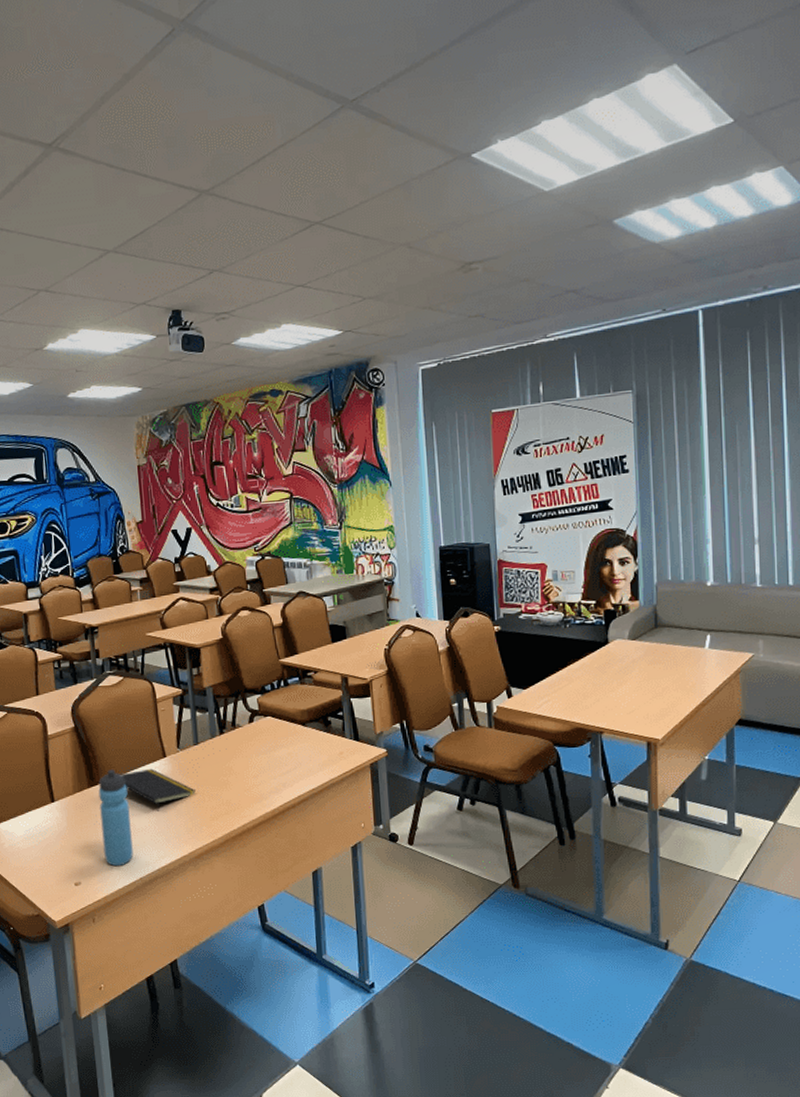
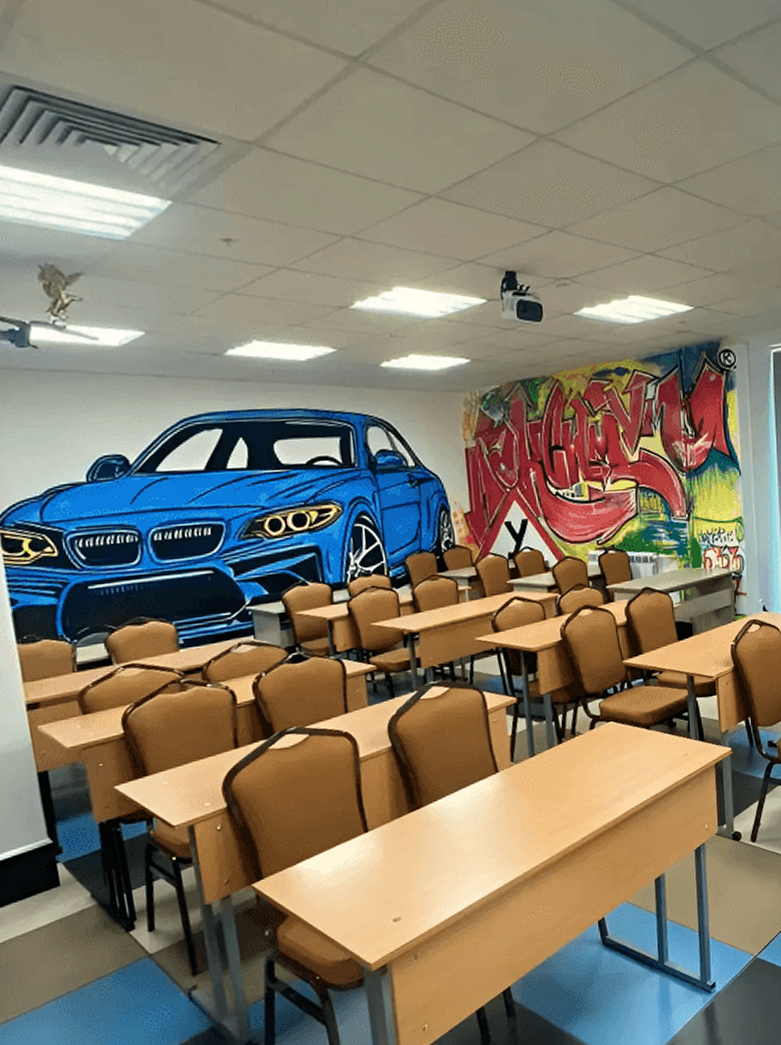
water bottle: present [98,769,133,867] -> none [420,790,462,896]
notepad: present [121,768,196,811] -> none [447,786,531,832]

